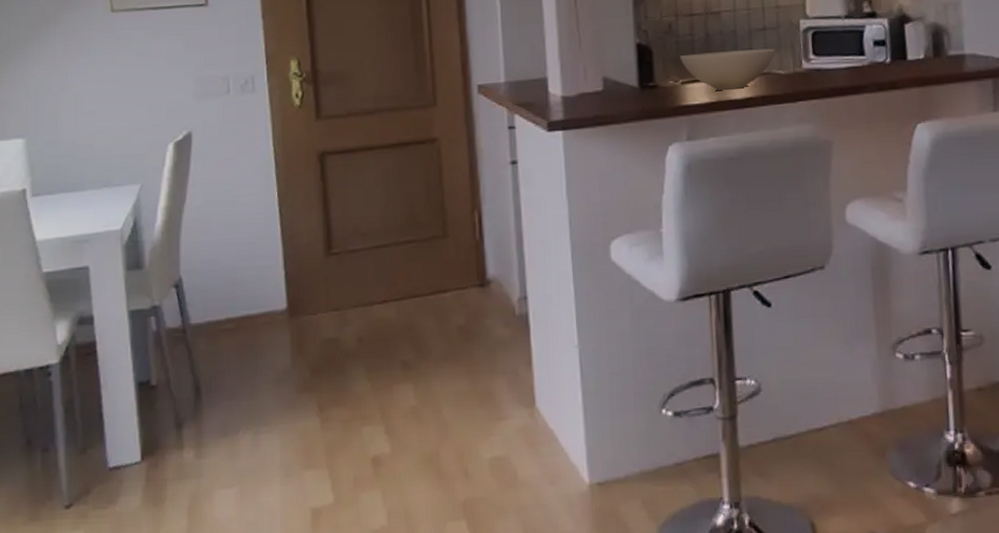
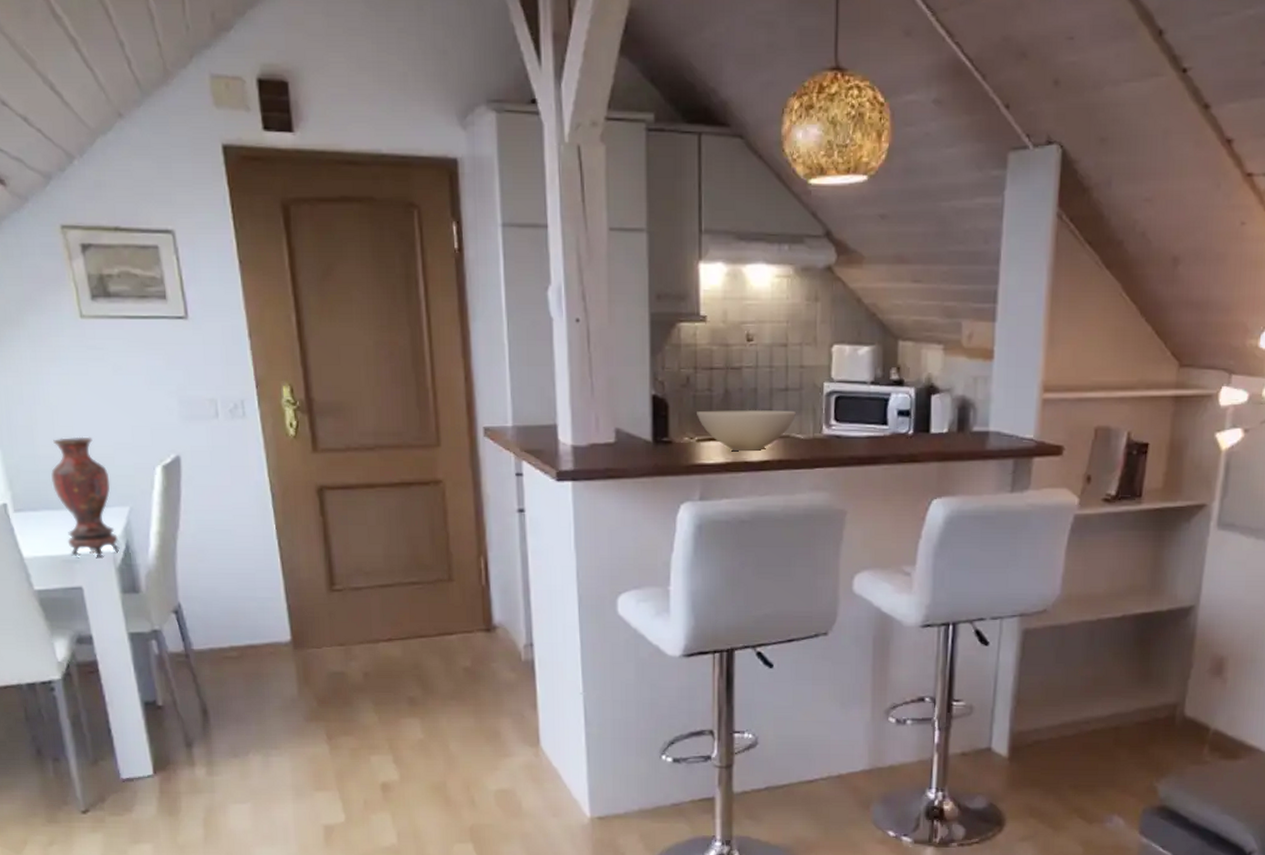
vase: none [70,120,127,236] -> present [51,436,119,556]

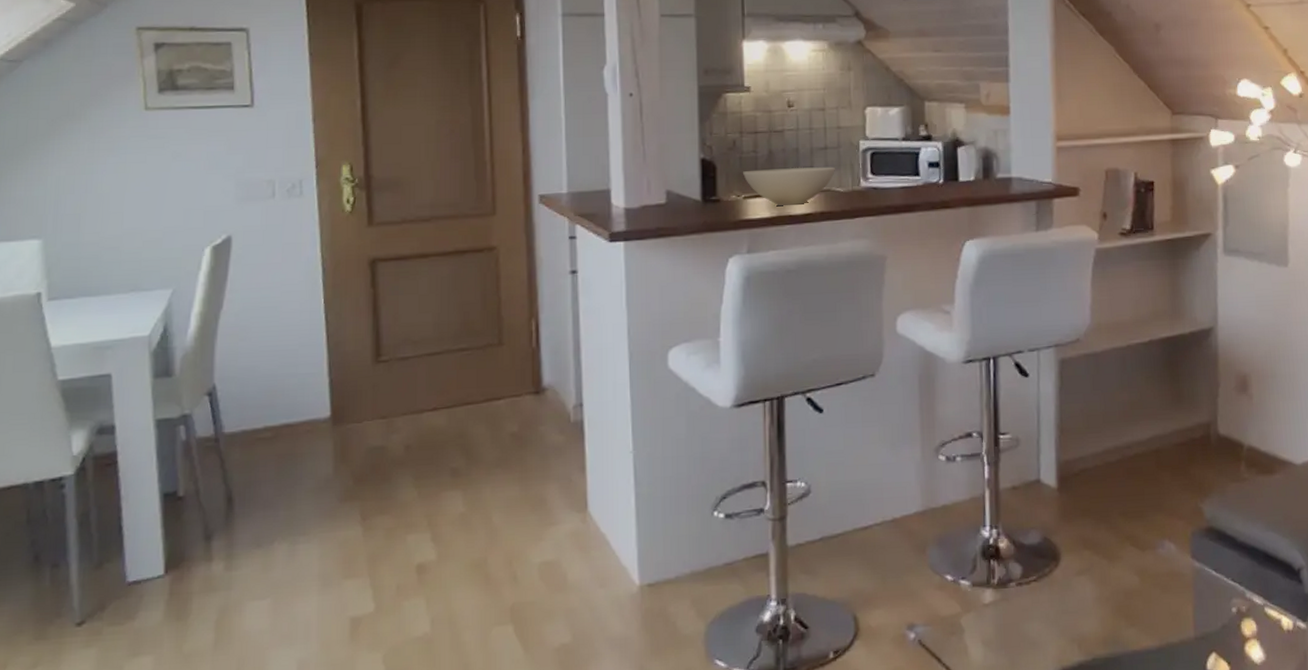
vase: present [51,436,119,556] -> none [93,222,156,342]

